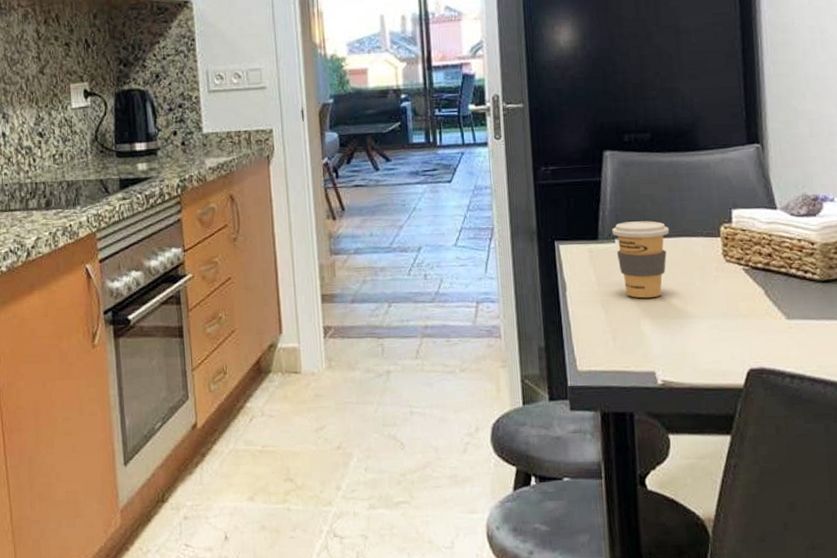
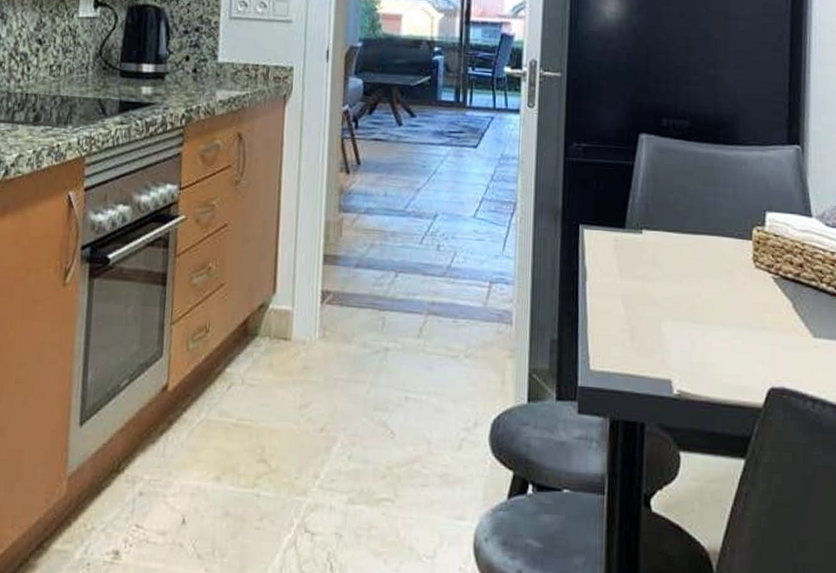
coffee cup: present [612,221,670,299] -> none [641,212,700,299]

